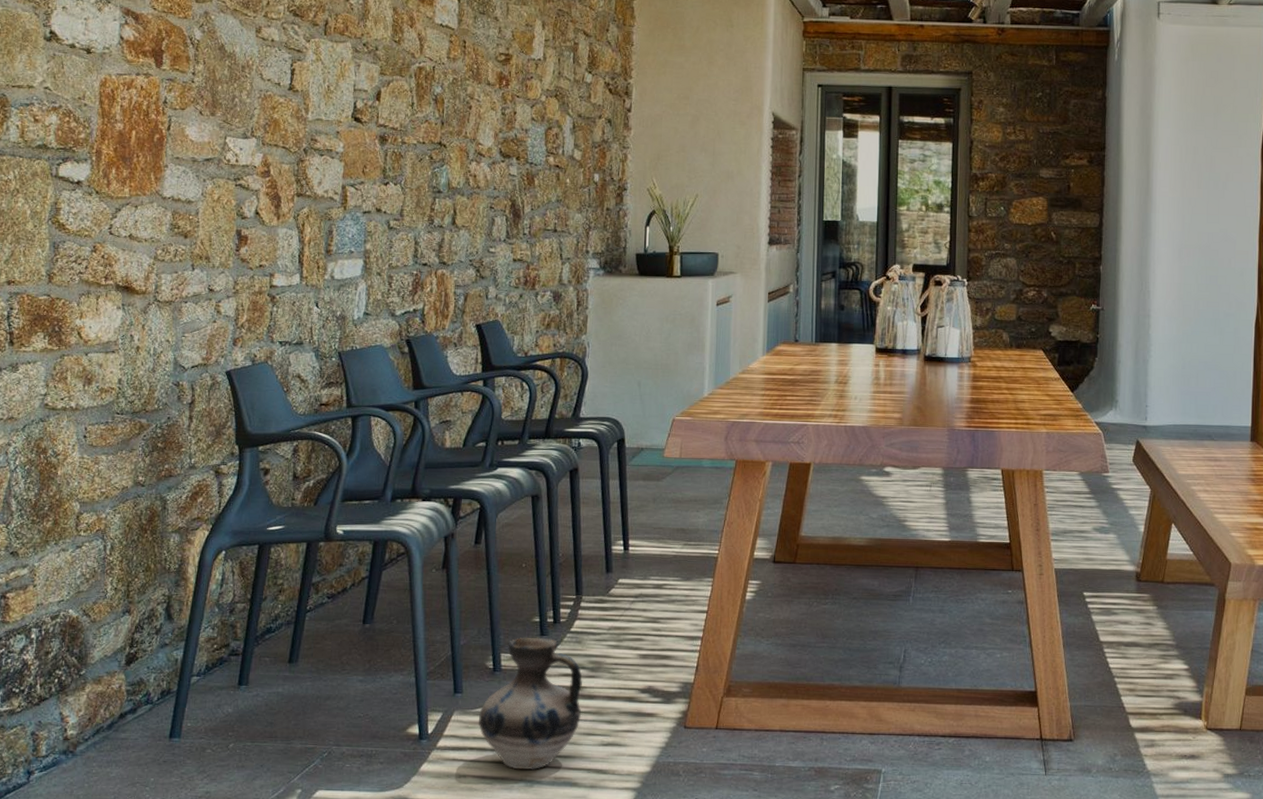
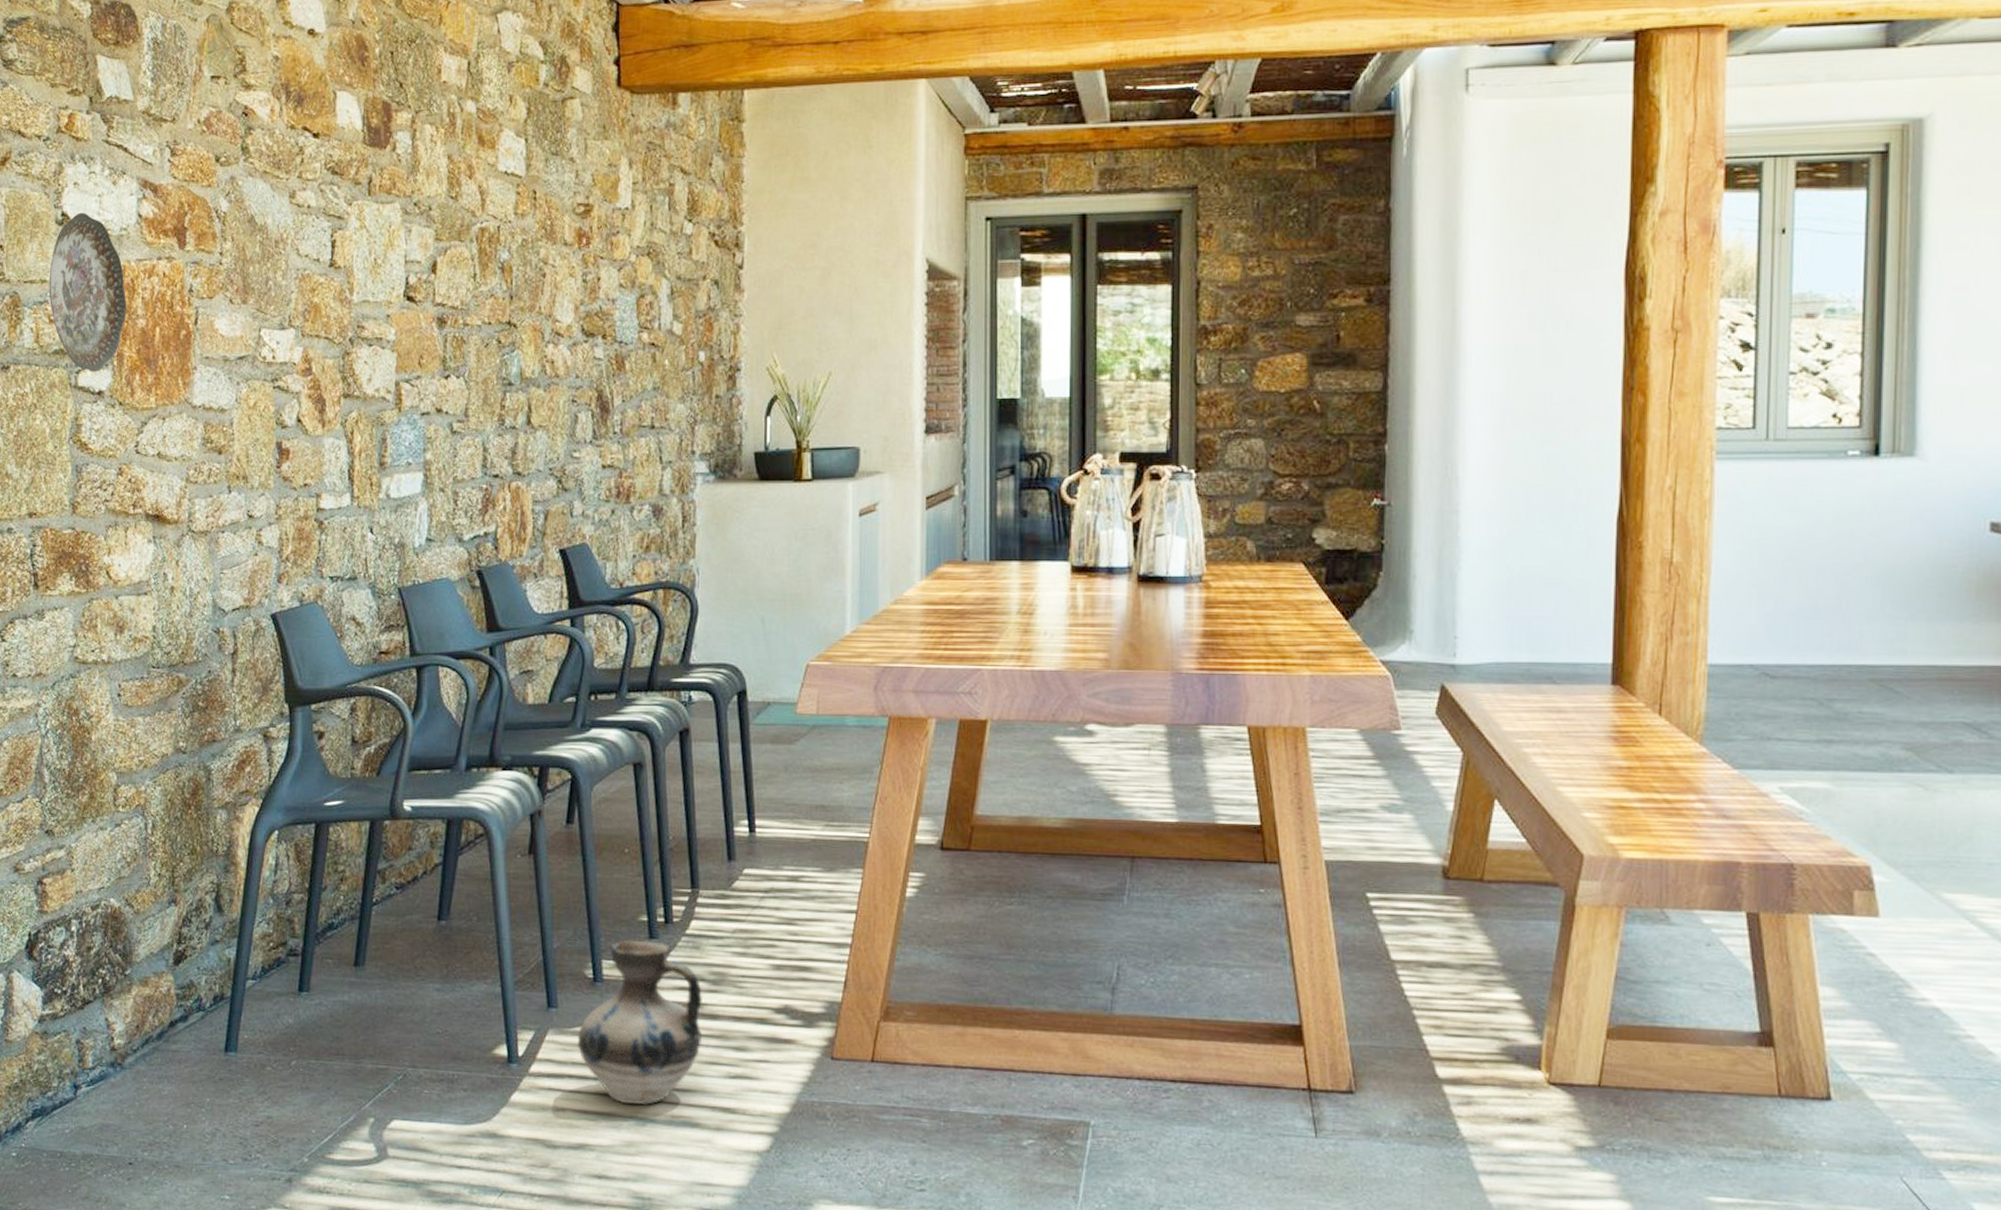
decorative plate: none [35,32,107,165] -> present [49,212,127,372]

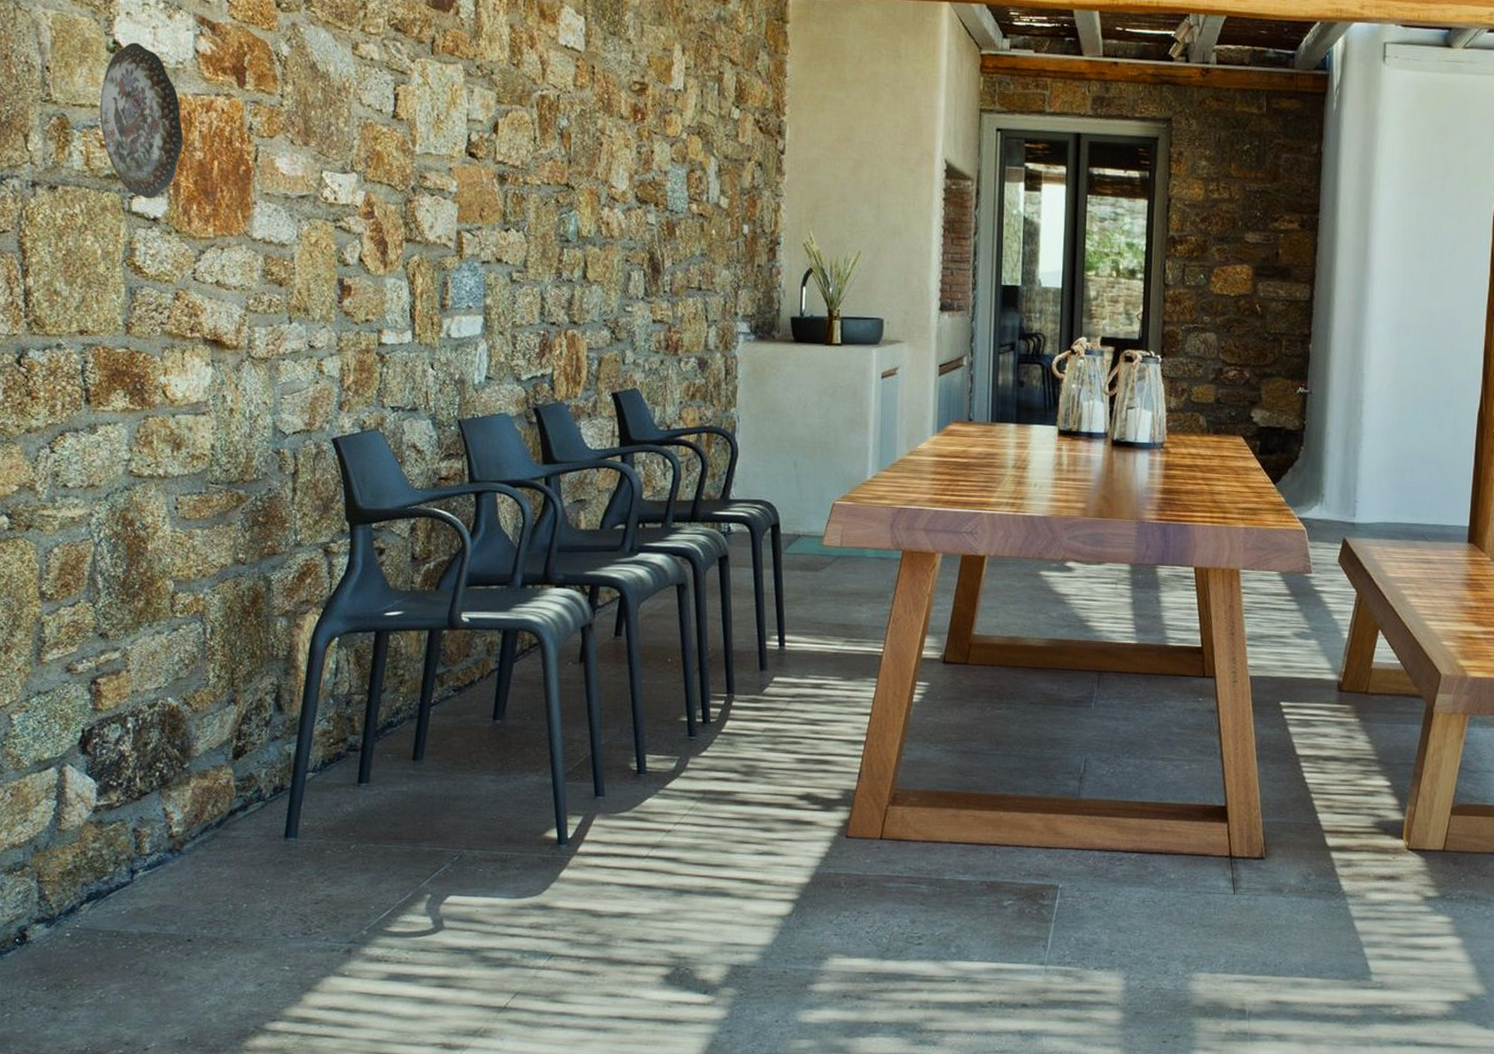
ceramic jug: present [578,940,703,1105] -> none [622,737,735,878]

